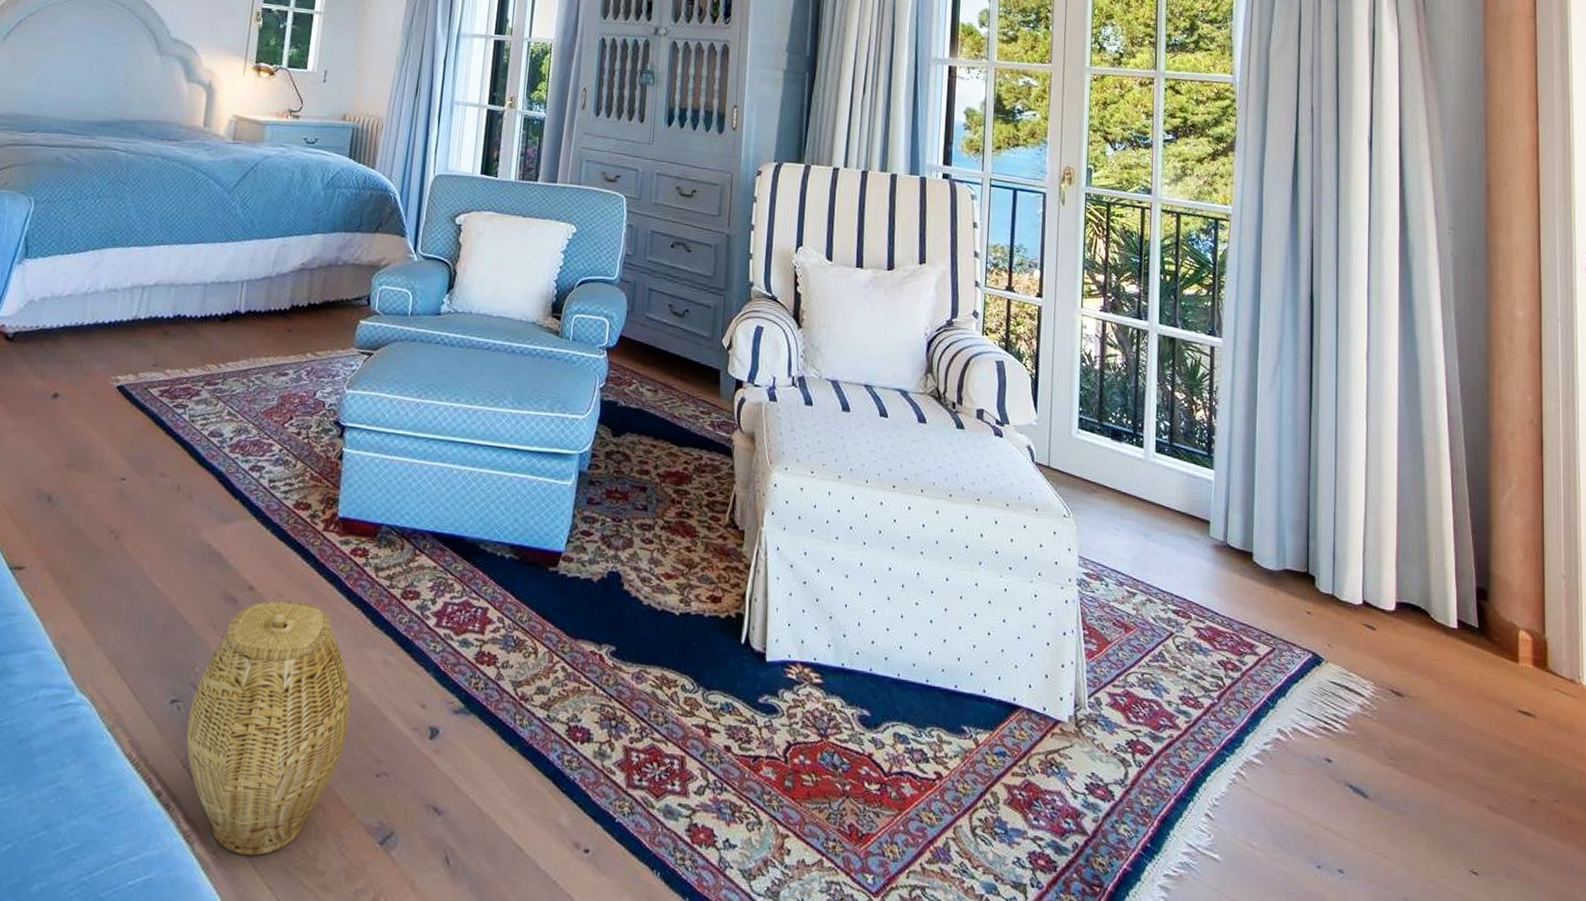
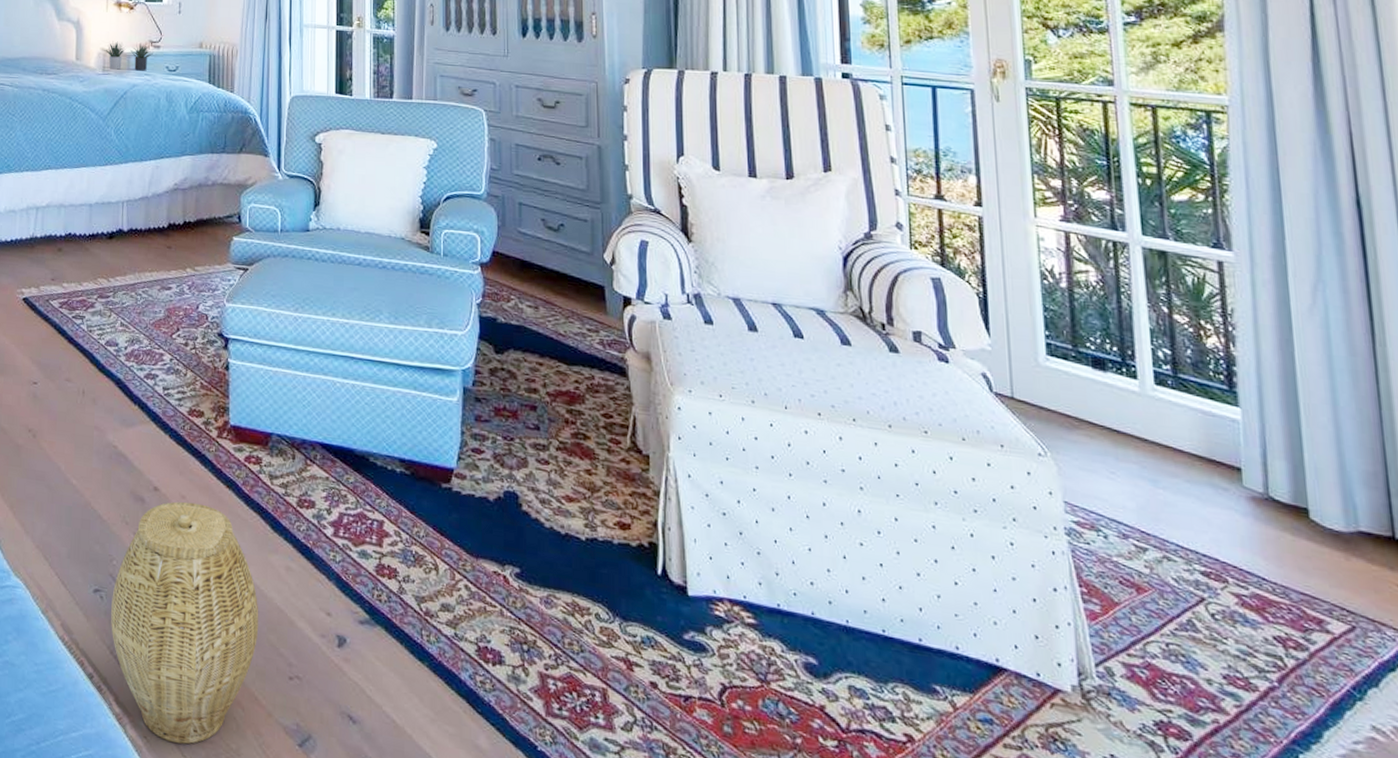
succulent plant: none [237,108,291,142] -> present [104,41,153,71]

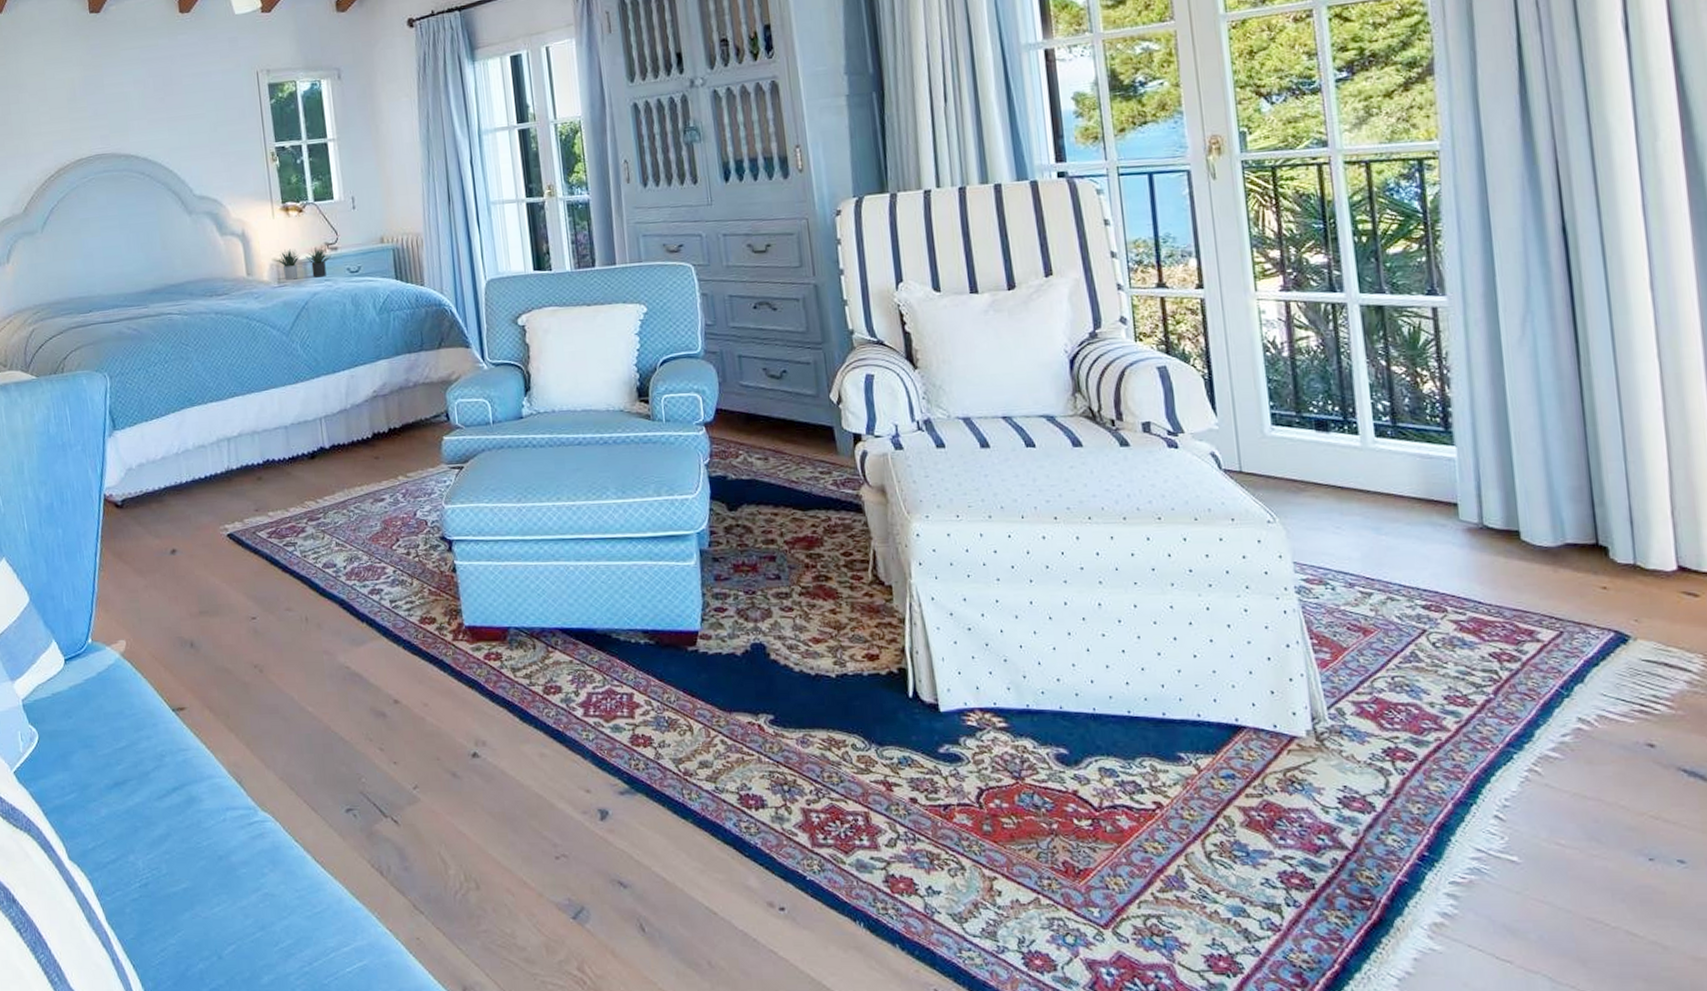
woven basket: present [111,501,259,744] -> none [365,708,520,938]

